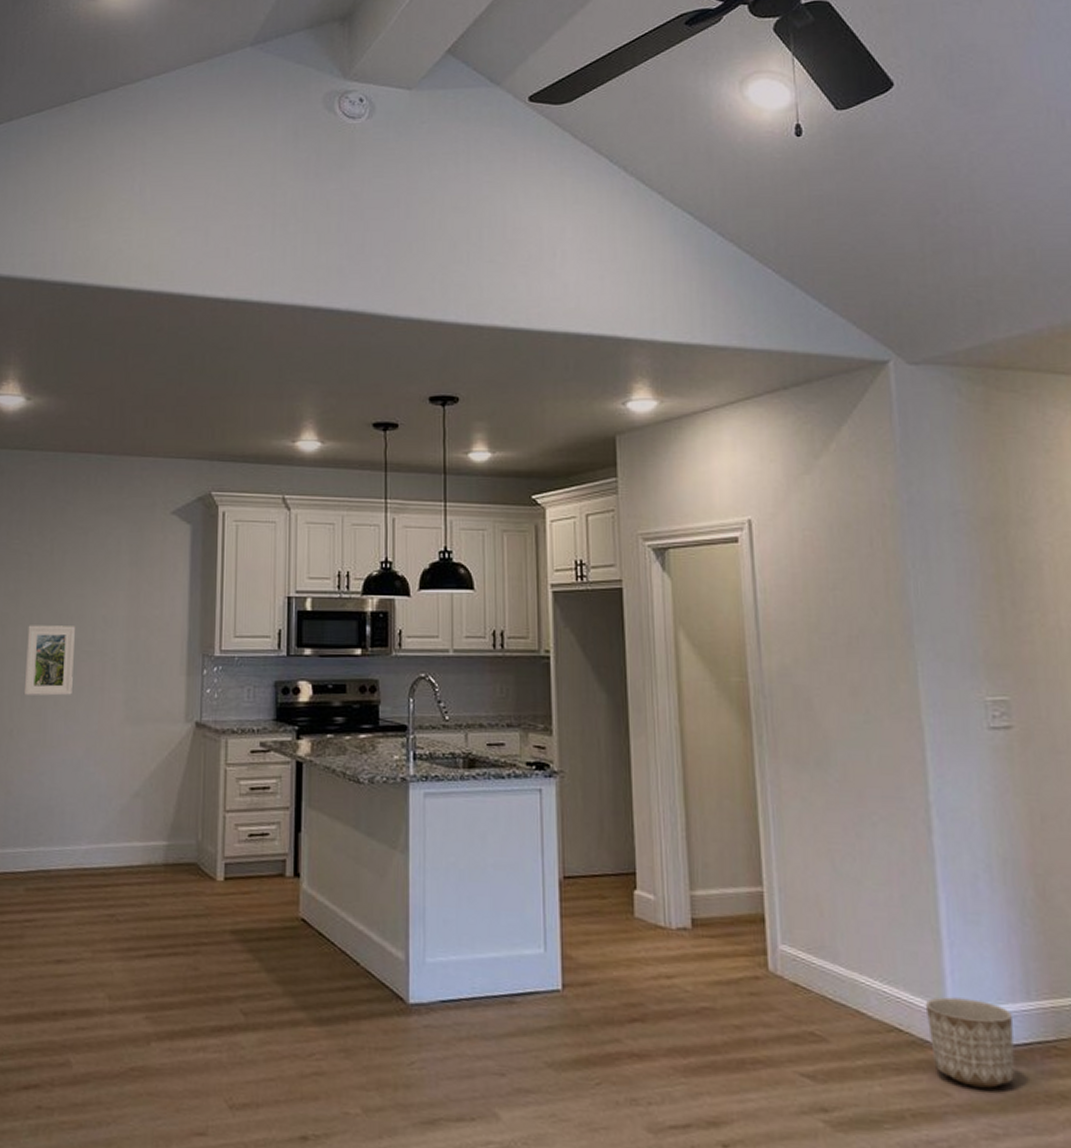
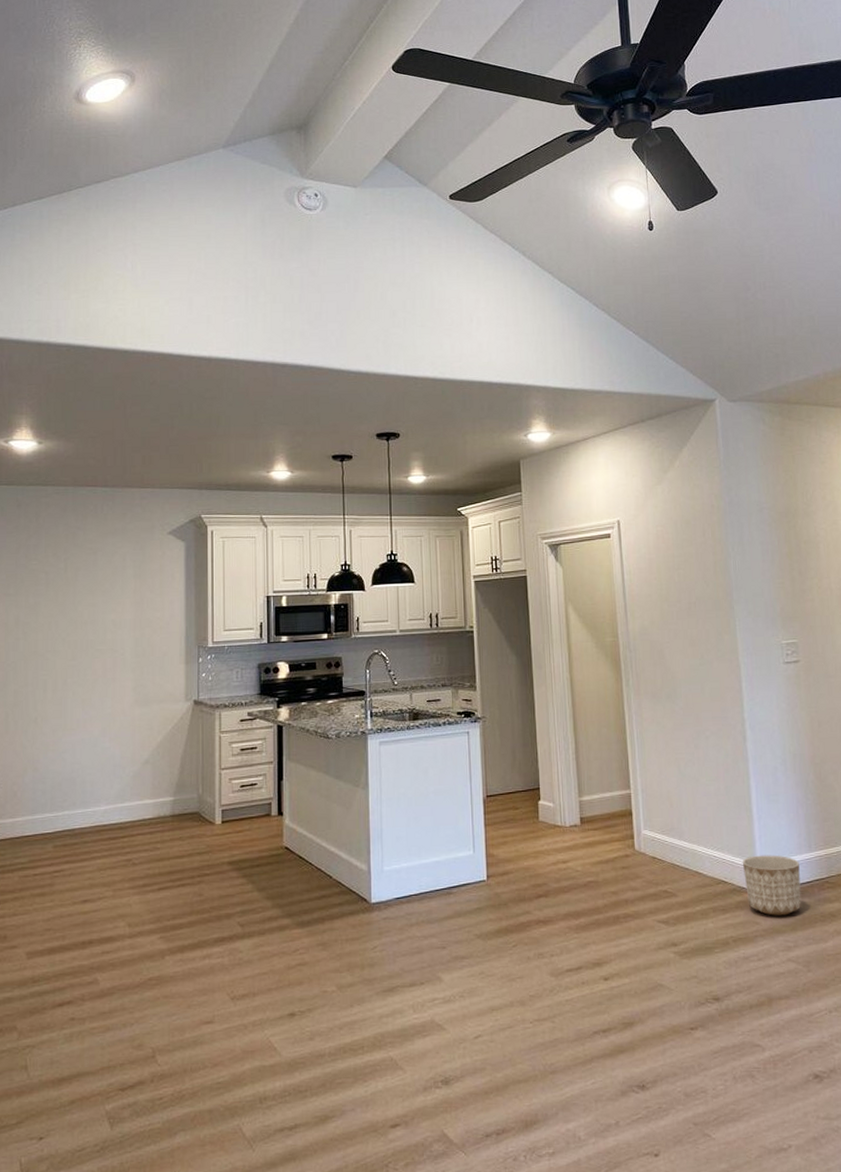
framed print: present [23,625,75,696] -> none [45,629,88,689]

